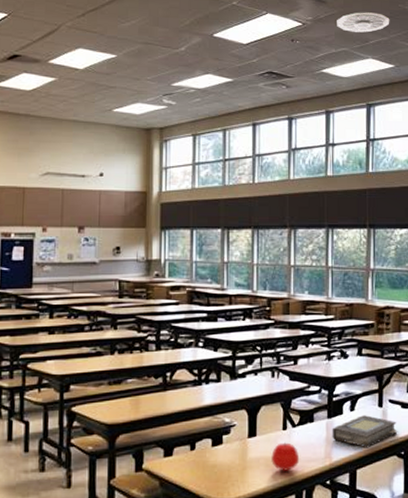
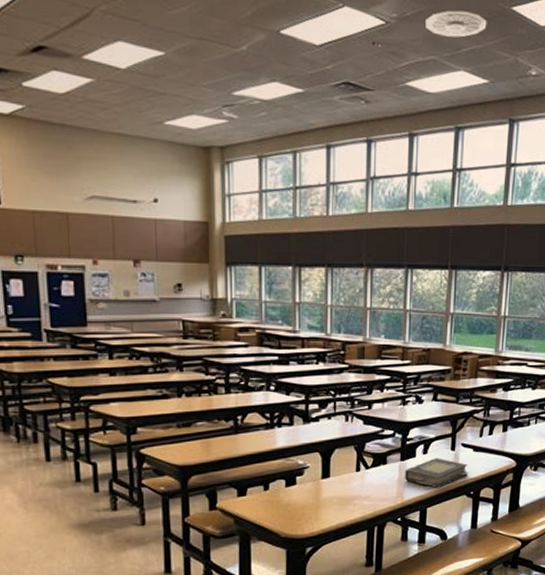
apple: present [271,442,300,471] -> none [344,483,372,510]

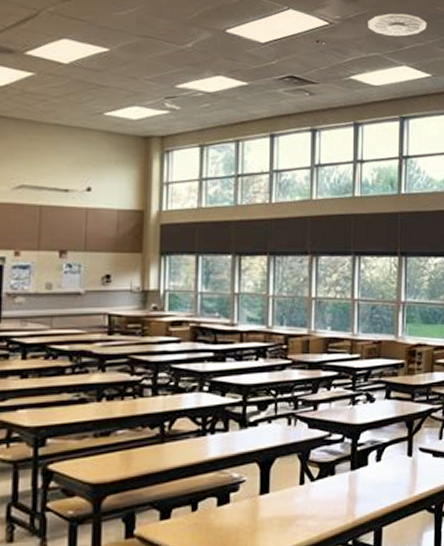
book: present [404,458,469,489] -> none [355,466,429,503]

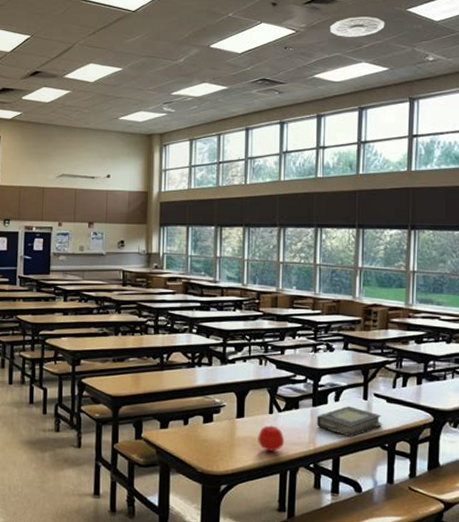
apple: none [286,499,319,532] -> present [258,425,285,452]
book: none [355,466,429,503] -> present [316,406,383,438]

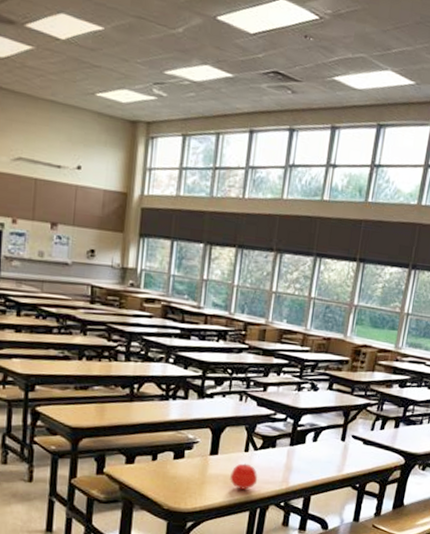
book: present [316,406,383,438] -> none [291,447,356,478]
ceiling vent: present [330,16,385,37] -> none [358,11,419,39]

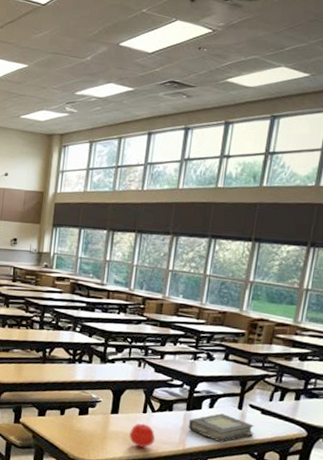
book: none [291,447,356,478] -> present [188,413,254,443]

